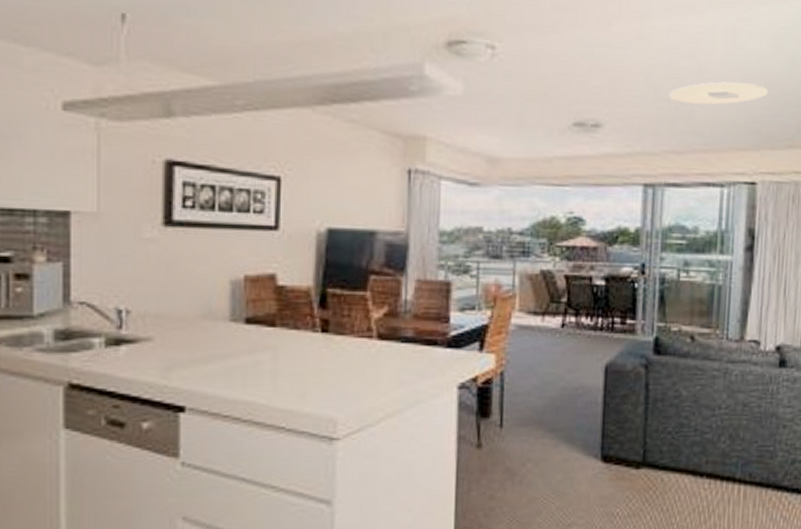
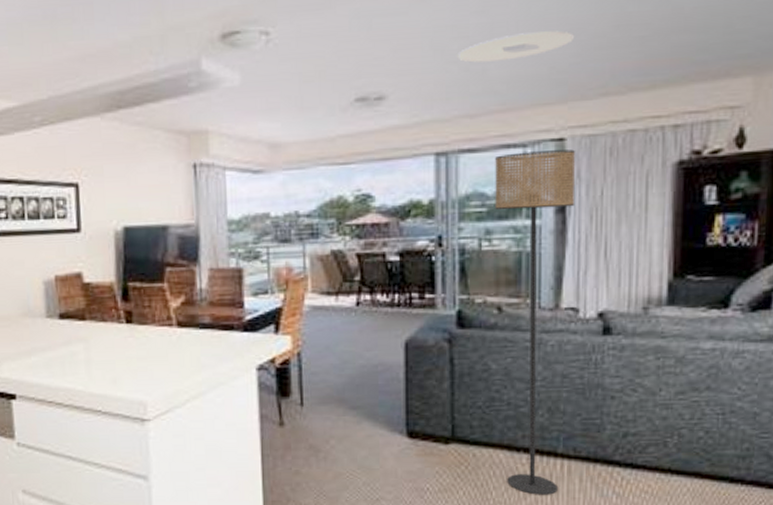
floor lamp: none [690,191,764,519] -> present [495,149,575,495]

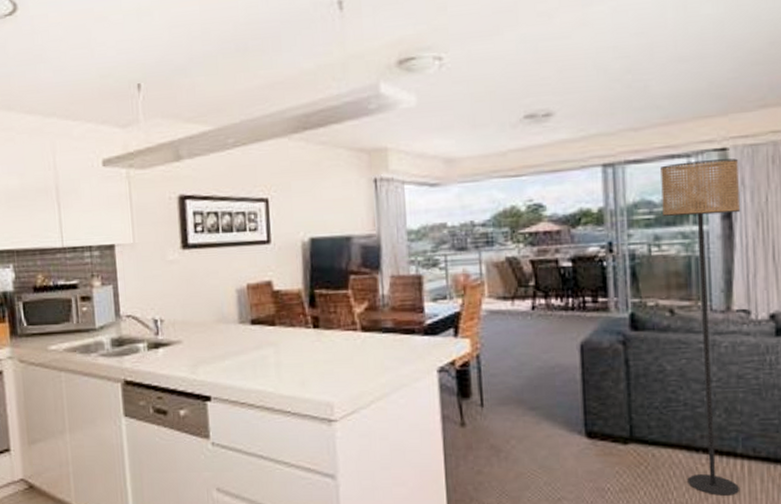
ceiling light: present [457,30,575,63] -> none [620,48,732,80]

